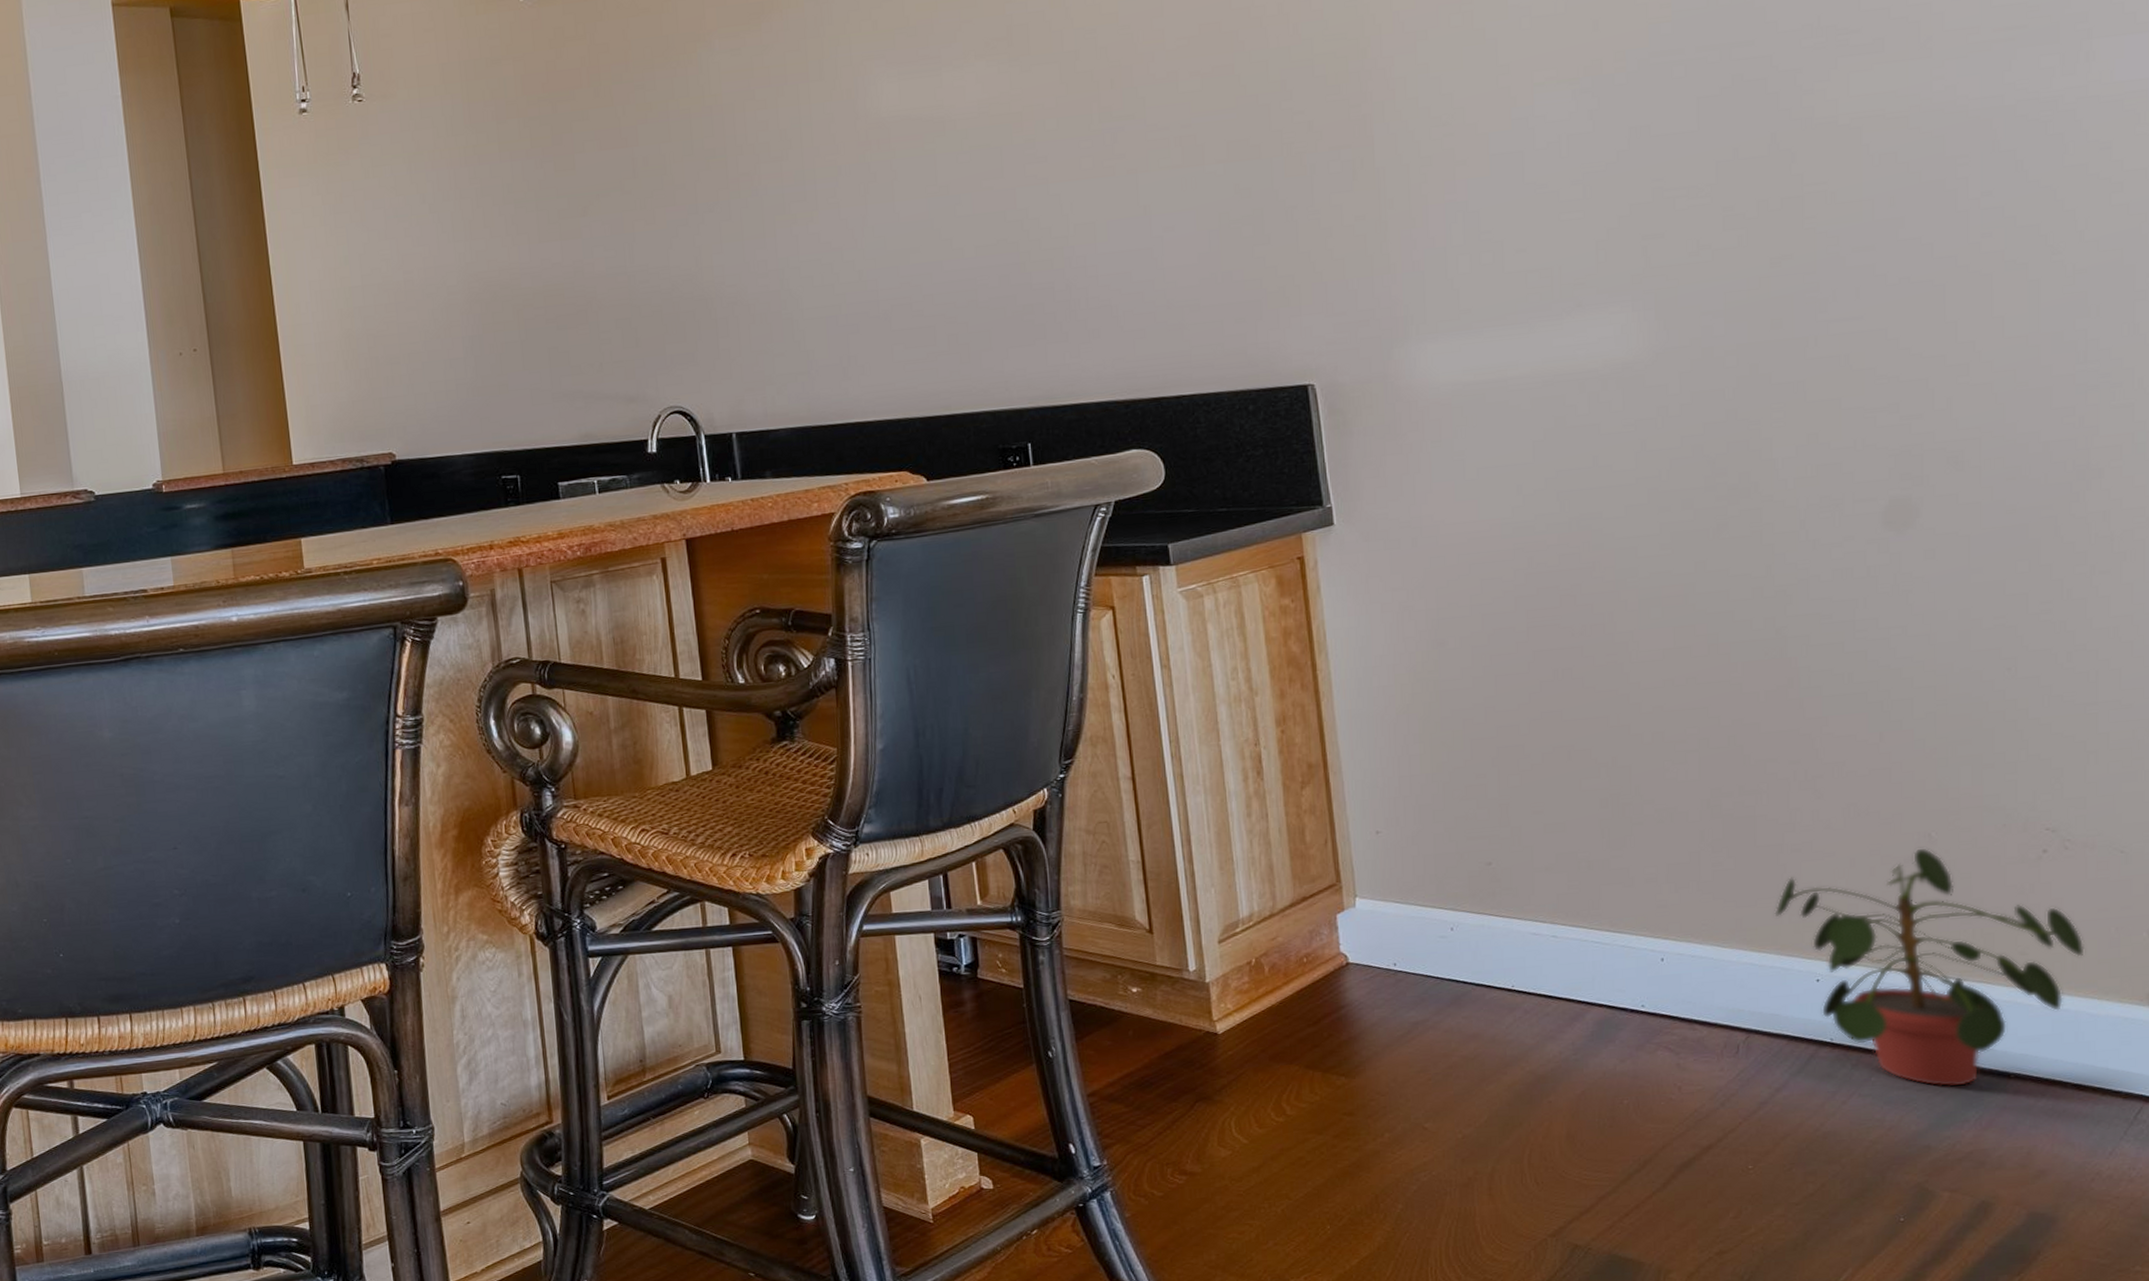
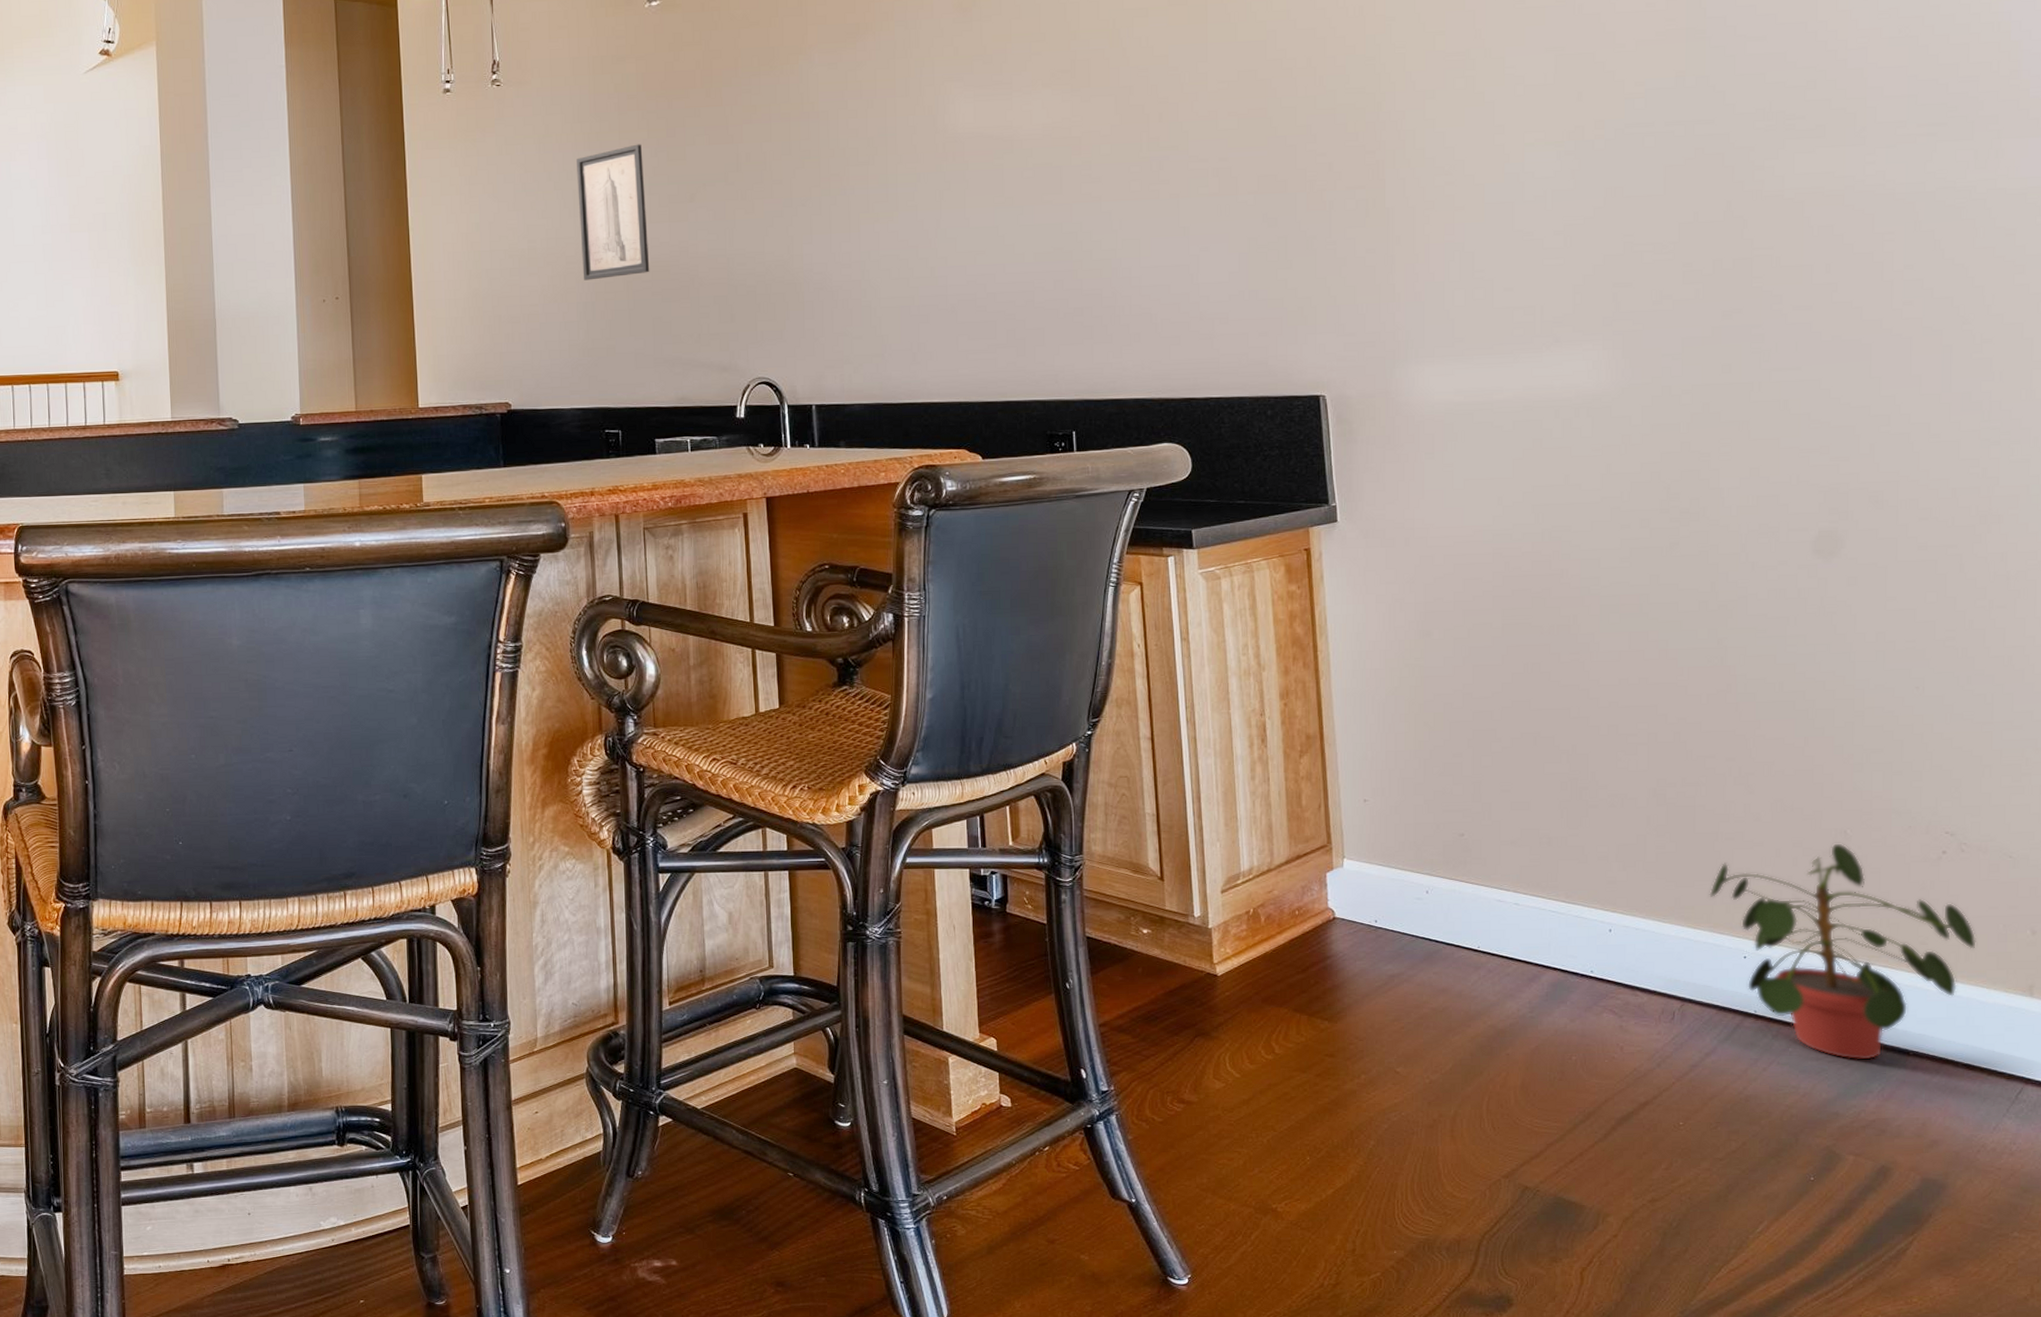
wall art: none [453,155,542,312] -> present [577,144,650,281]

